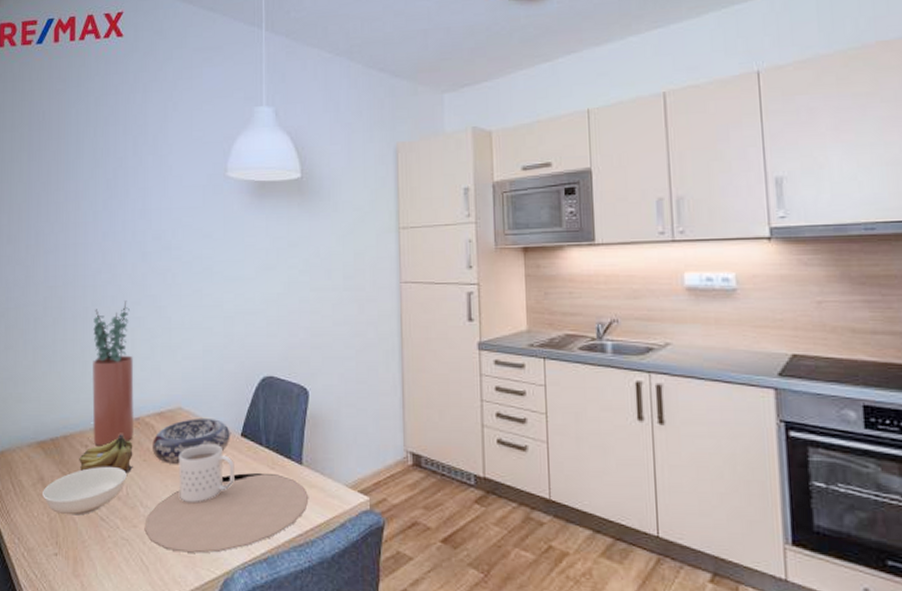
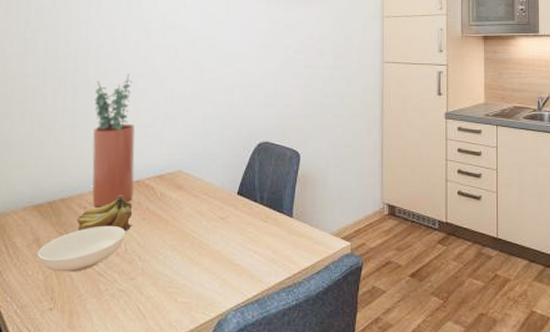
placemat: present [144,472,308,553] -> none [142,225,297,300]
decorative bowl: present [151,419,230,464] -> none [151,180,227,221]
mug: present [178,444,234,503] -> none [176,203,230,255]

